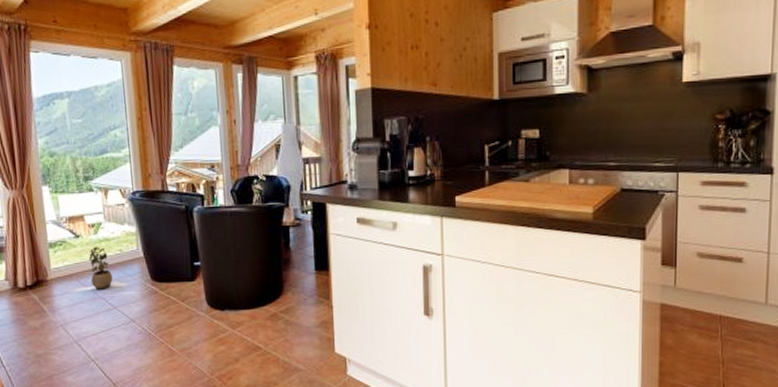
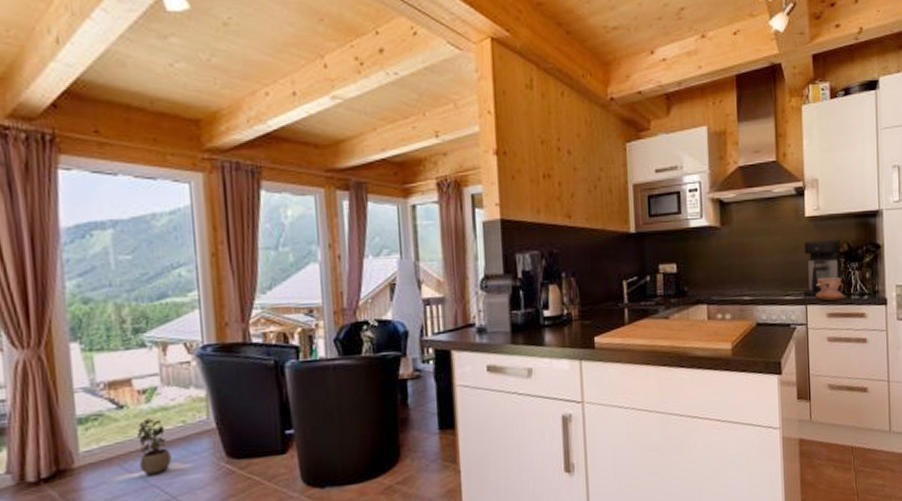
coffee maker: none [674,105,722,165] -> present [803,239,844,298]
ceramic jug: none [688,144,722,170] -> present [815,276,844,303]

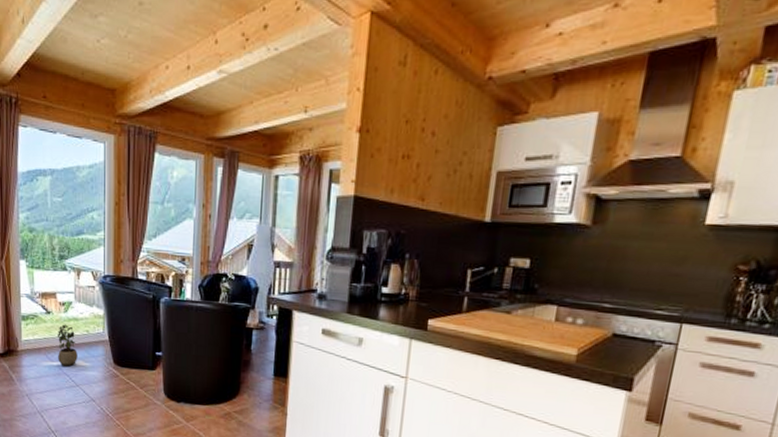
coffee maker: present [803,239,844,298] -> none [680,252,748,318]
ceramic jug: present [815,276,844,303] -> none [695,295,739,326]

